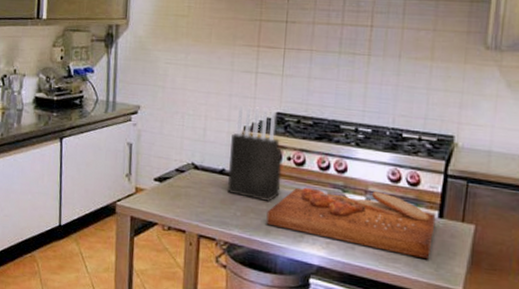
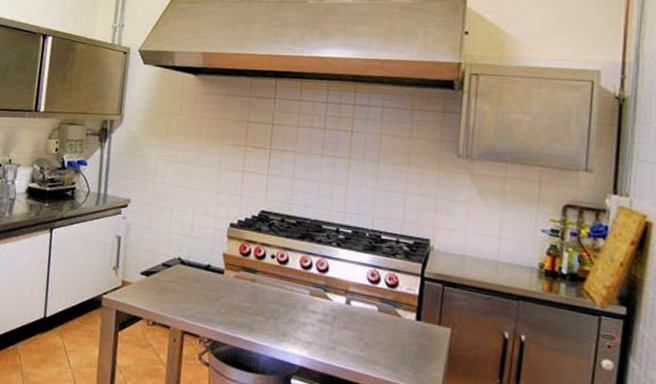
knife block: present [226,104,283,202] -> none [211,202,268,299]
cutting board: present [266,187,436,259] -> none [249,285,414,361]

